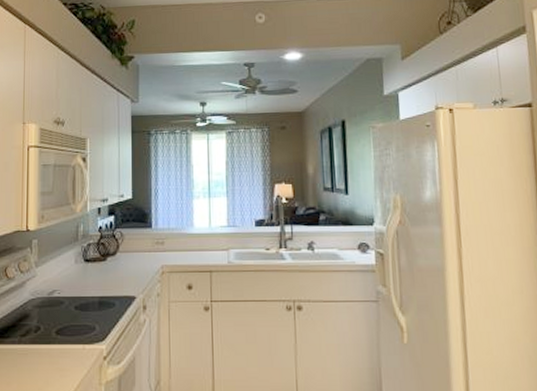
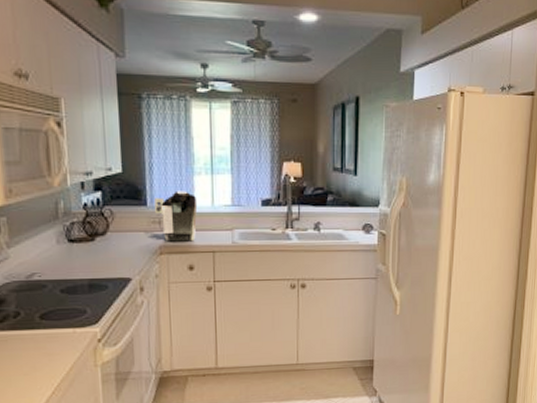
coffee maker: none [159,213,196,262] -> present [155,191,198,242]

